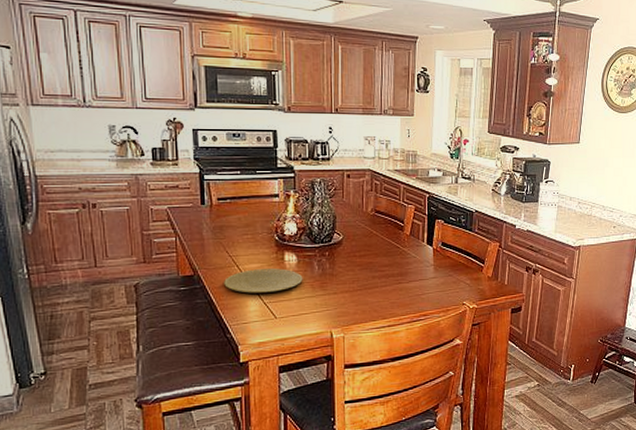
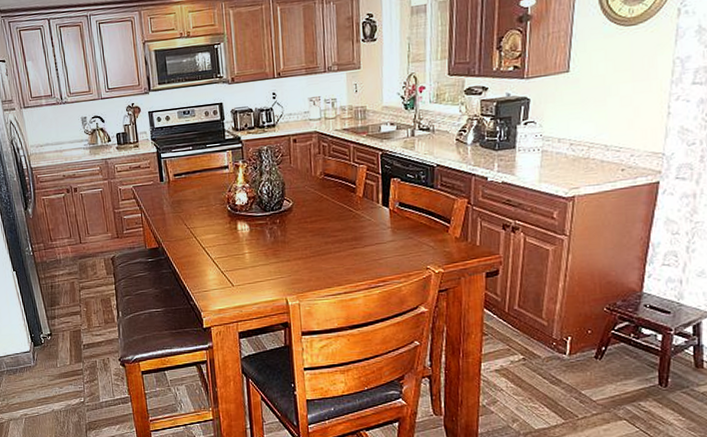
plate: present [224,268,303,293] -> none [185,238,256,263]

